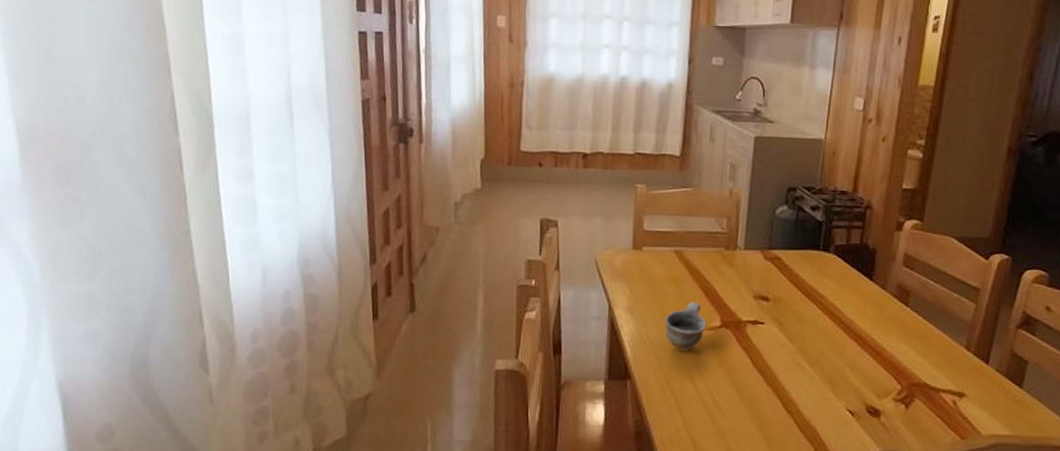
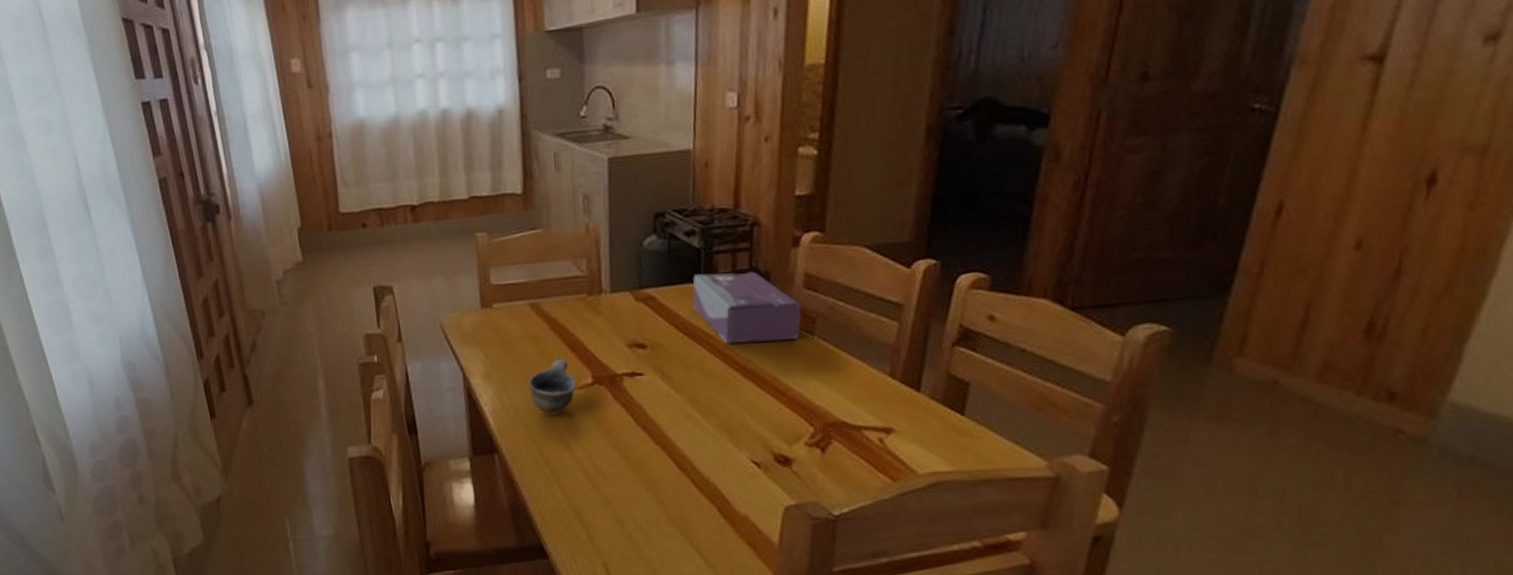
tissue box: none [812,243,899,309] -> present [692,271,802,344]

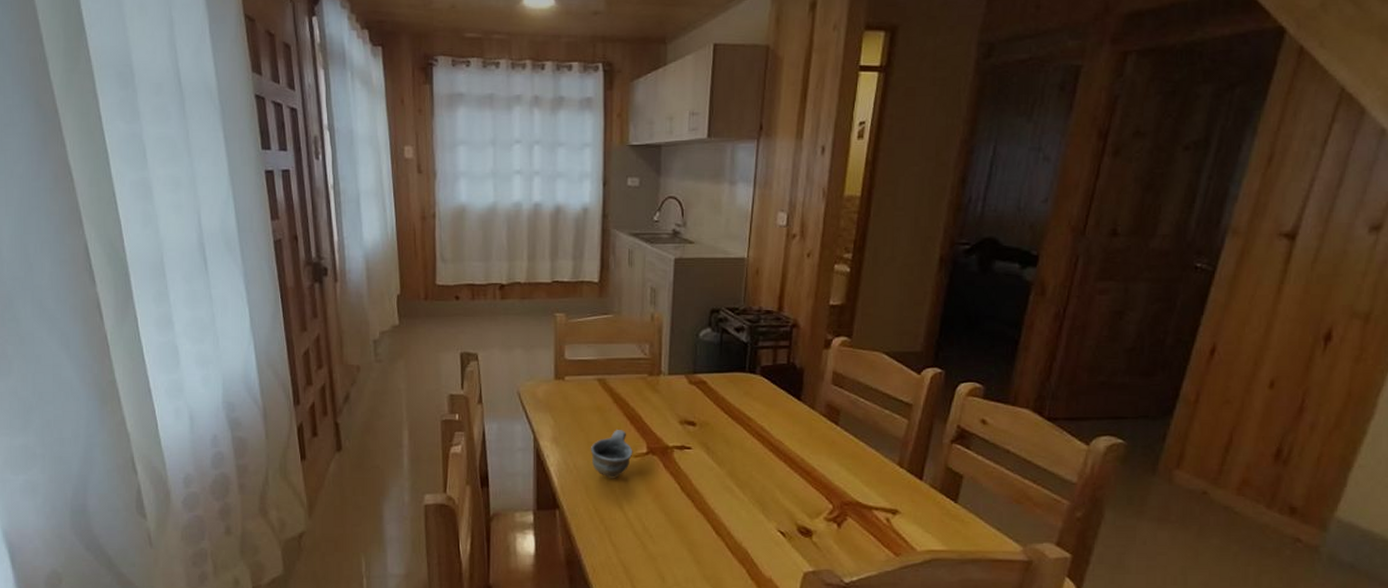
tissue box: present [692,271,802,344] -> none [738,365,829,429]

